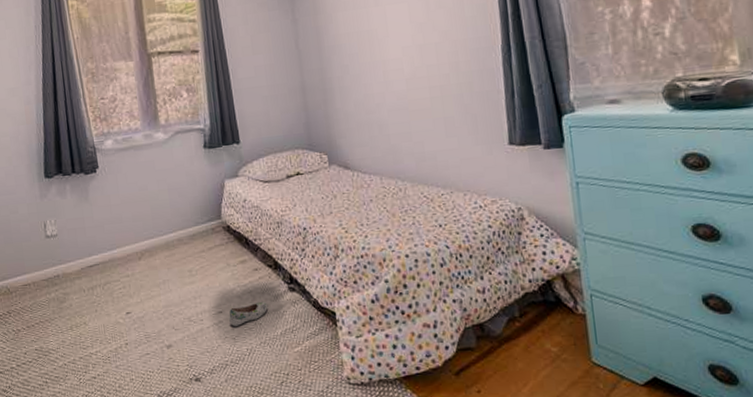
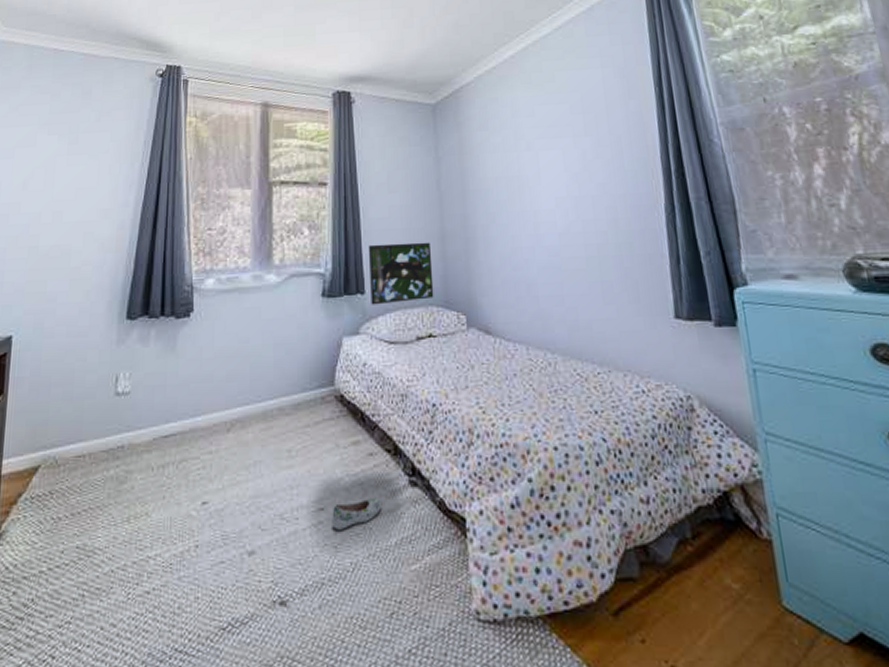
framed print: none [239,95,299,152] -> present [368,242,434,305]

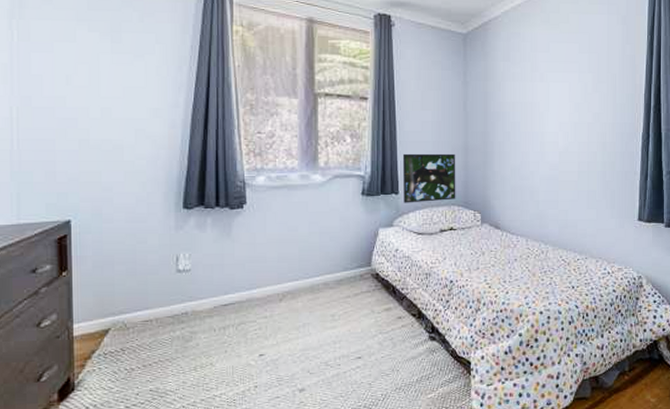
shoe: present [332,499,383,530] -> none [367,350,408,372]

